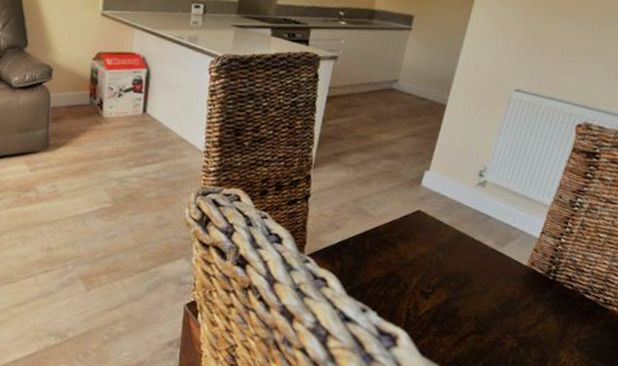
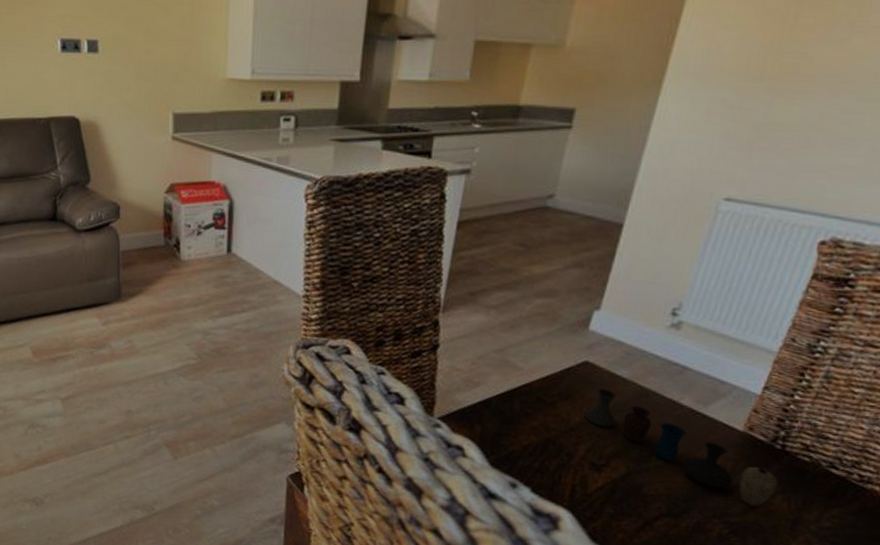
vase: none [417,232,551,324] -> present [584,389,778,507]

